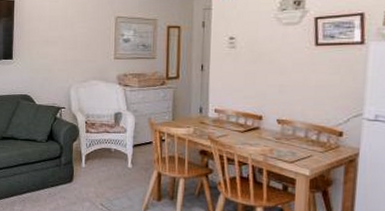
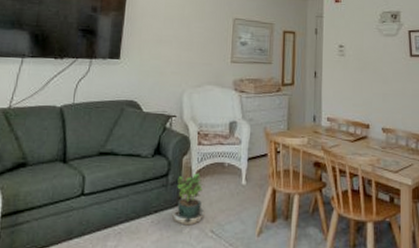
potted plant: none [66,156,95,200] -> present [172,172,205,228]

